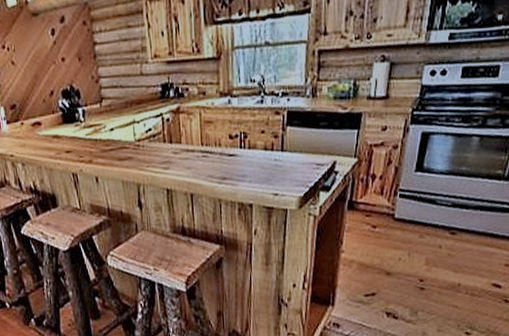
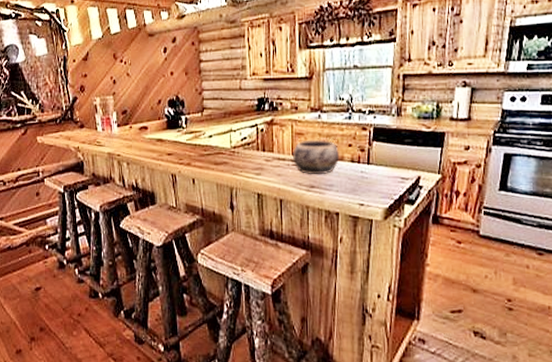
decorative bowl: none [201,127,253,166] -> present [292,139,340,175]

